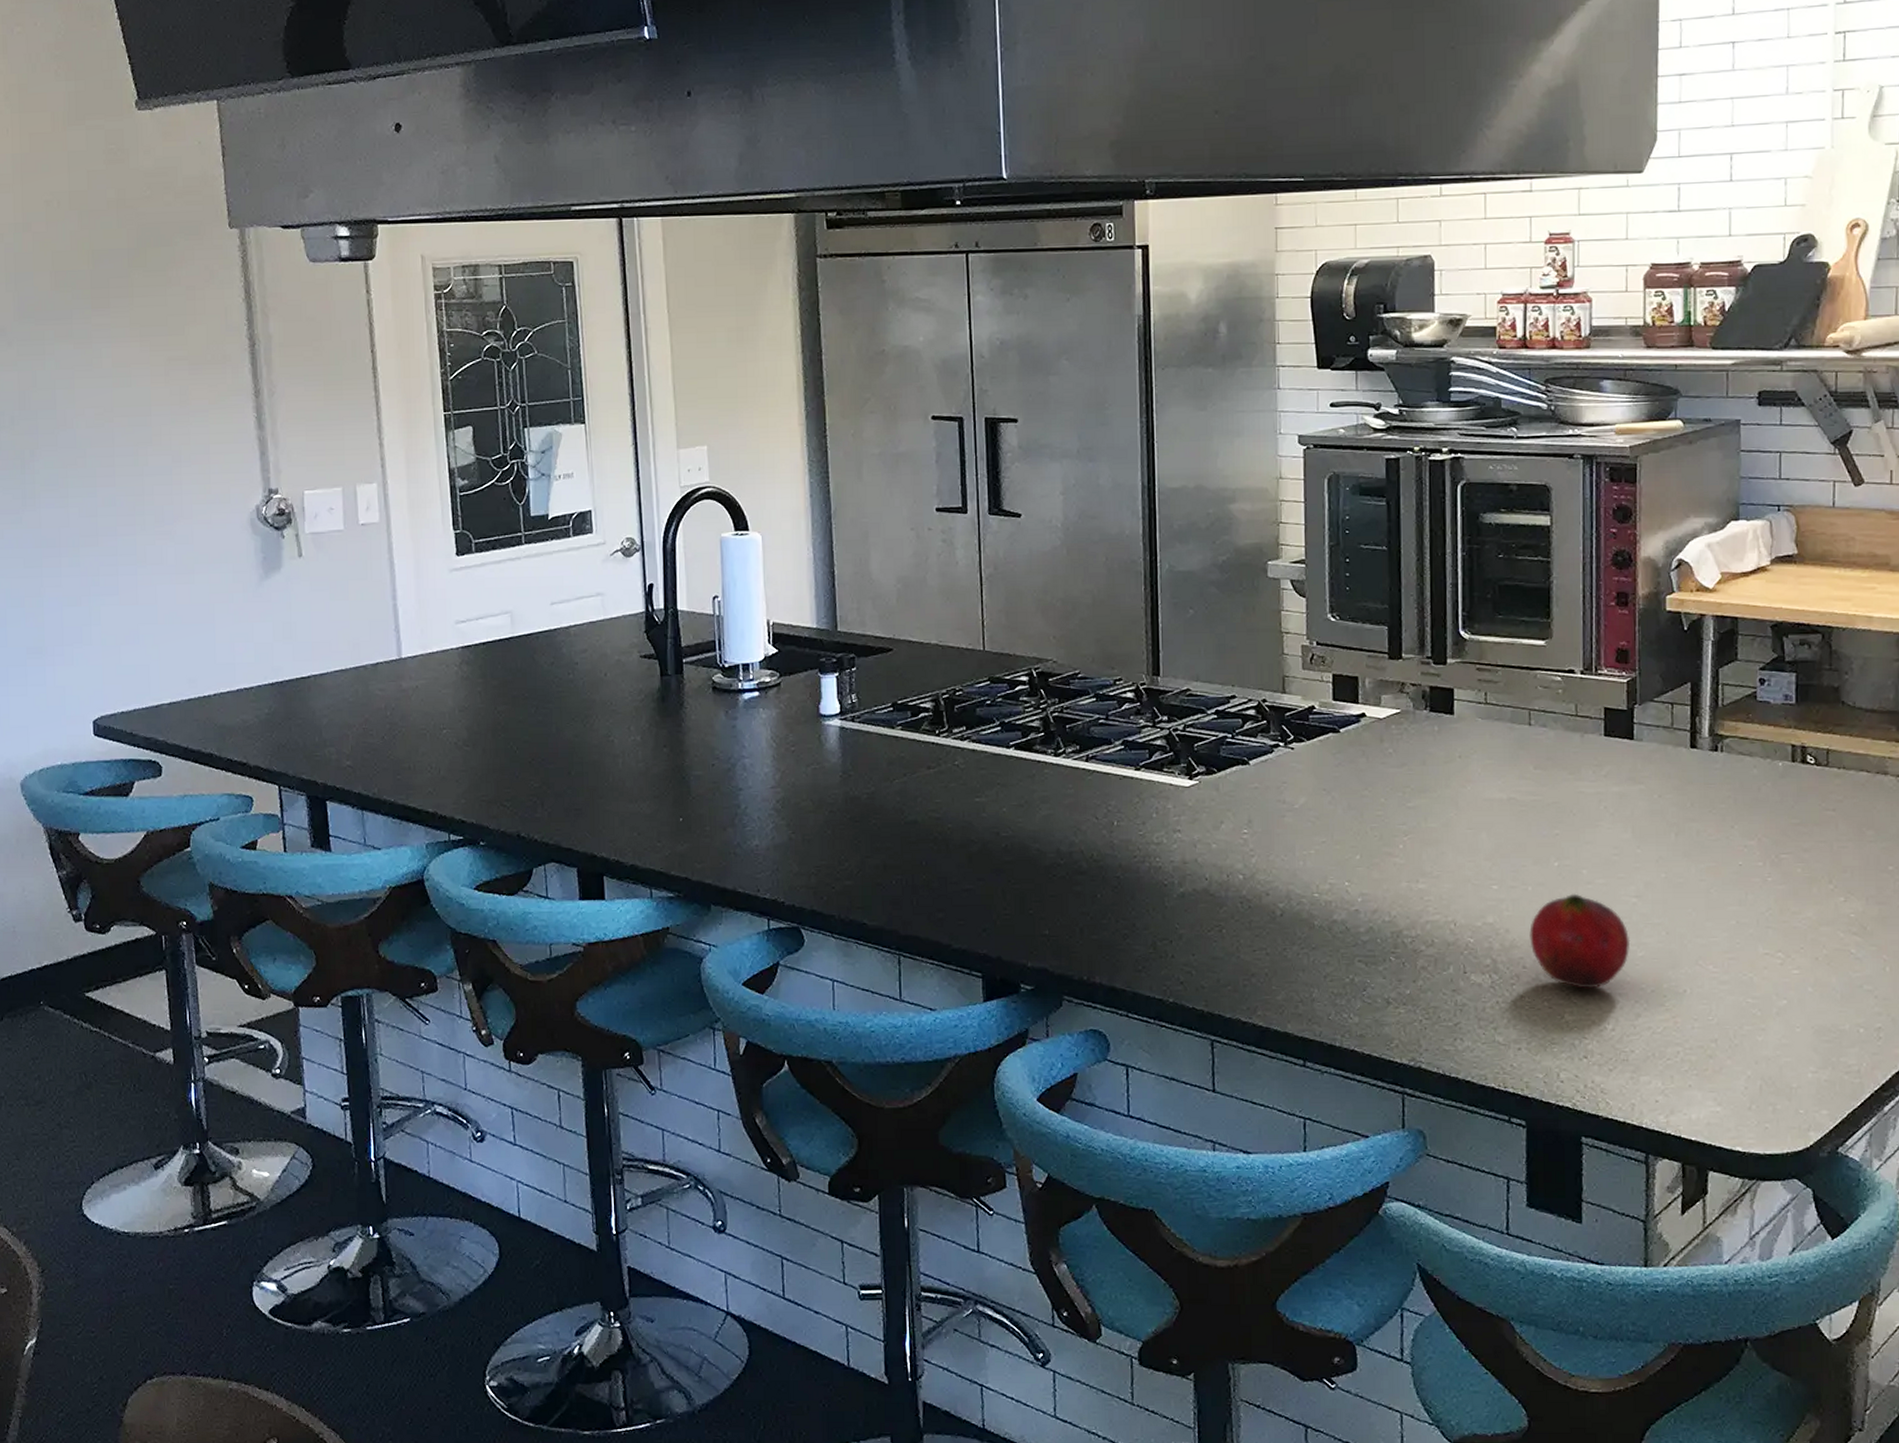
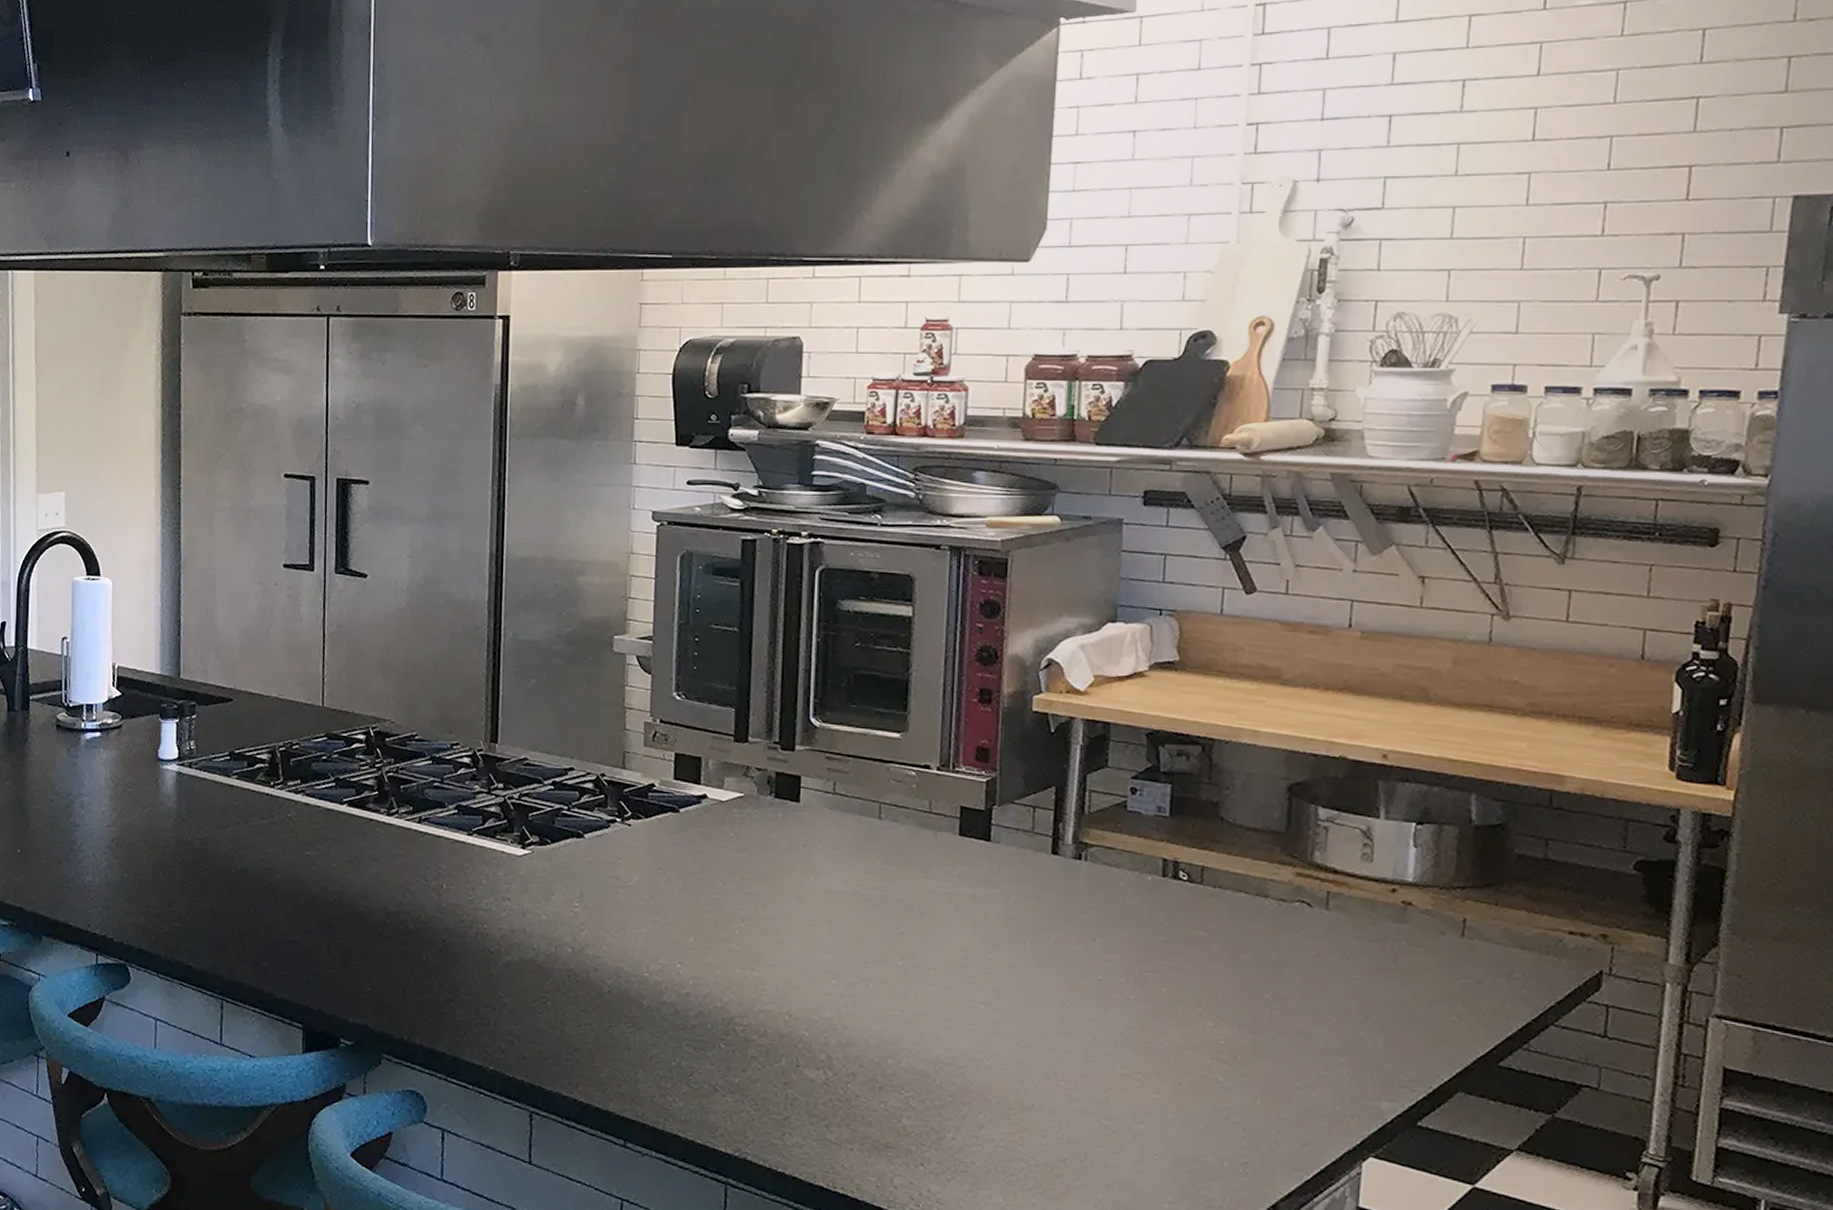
fruit: present [1529,893,1630,989] -> none [868,994,977,1095]

